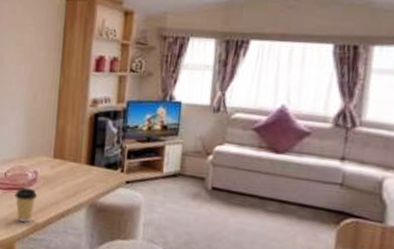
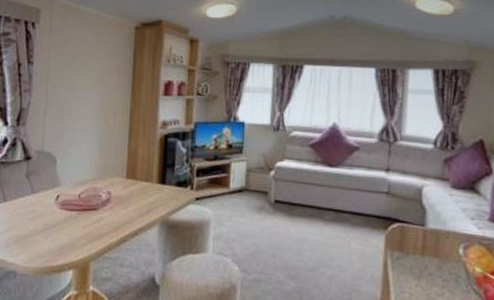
coffee cup: present [15,187,38,222] -> none [89,207,112,242]

